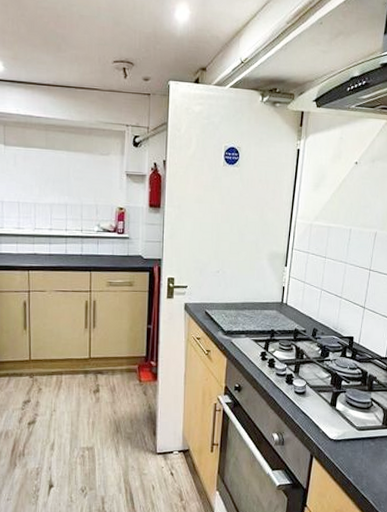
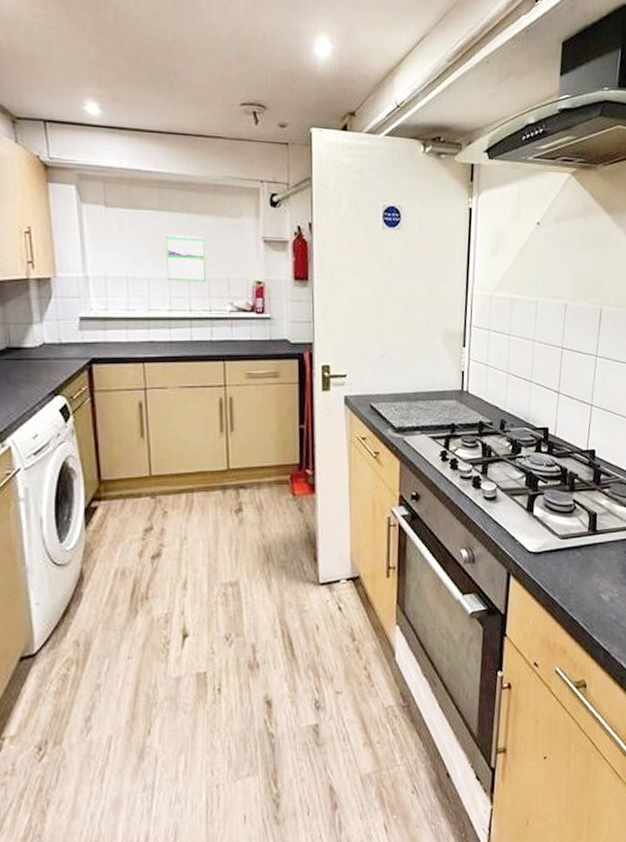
calendar: none [49,168,80,207] -> present [166,234,207,282]

